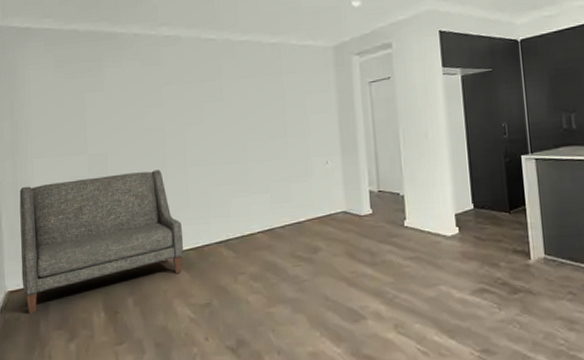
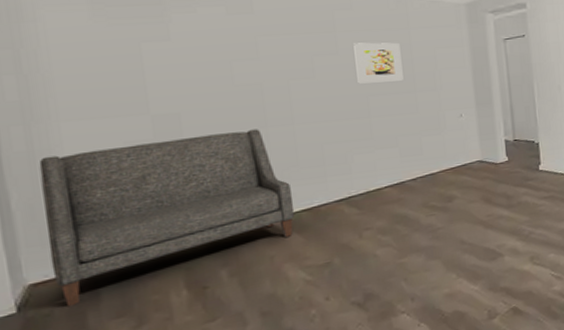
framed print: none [235,88,276,129] -> present [353,42,403,84]

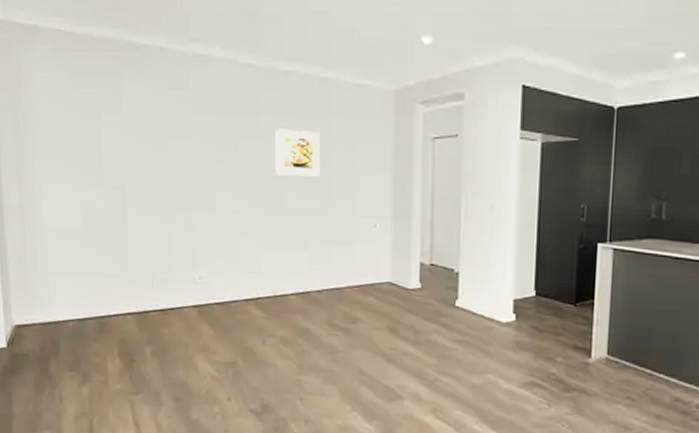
sofa: present [38,129,294,307] -> none [26,211,209,352]

